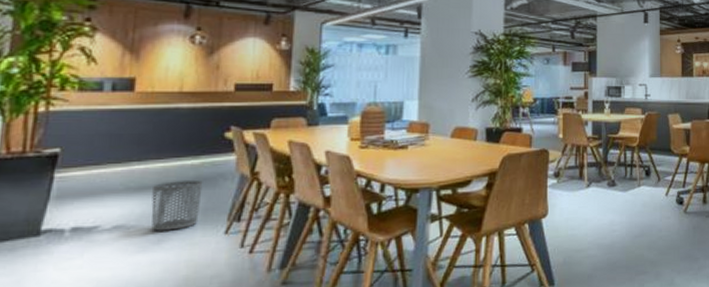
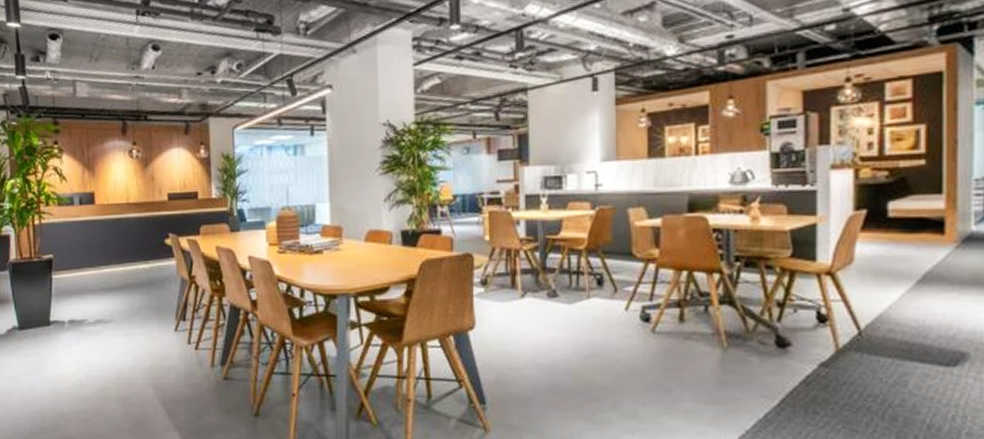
waste bin: present [151,180,203,231] -> none [118,283,154,326]

